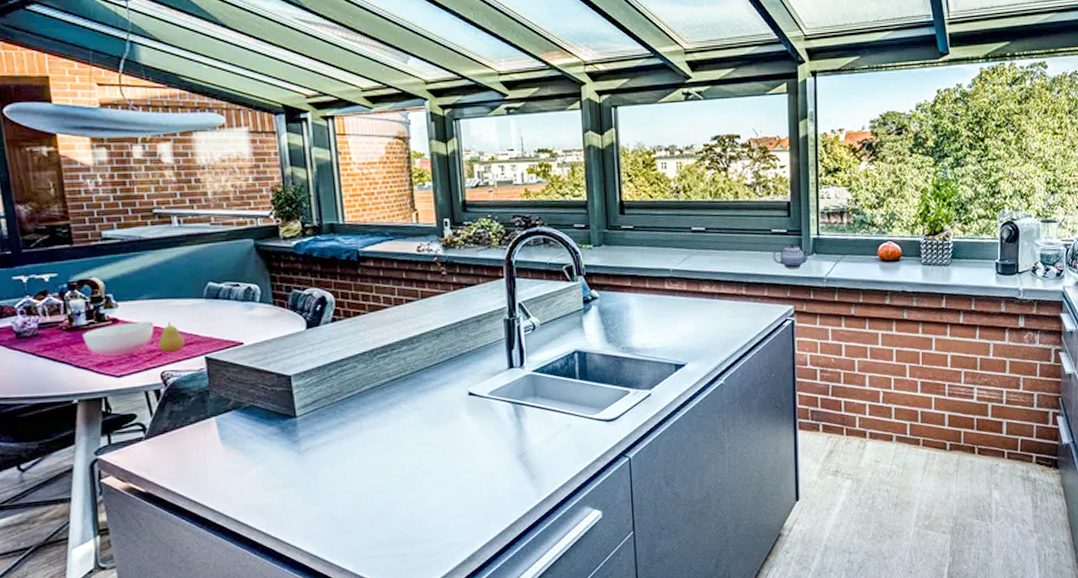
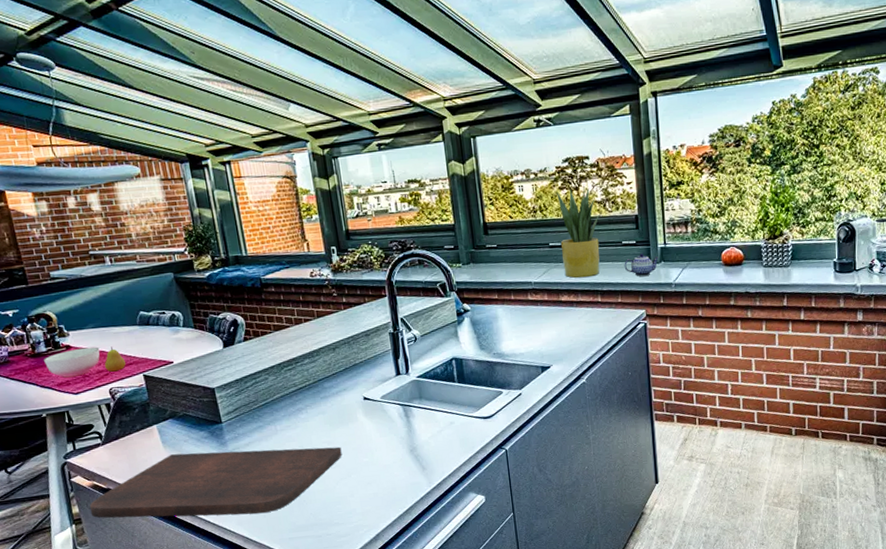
cutting board: none [120,449,438,529] -> present [89,446,342,519]
planter: none [703,166,751,267] -> present [556,185,602,278]

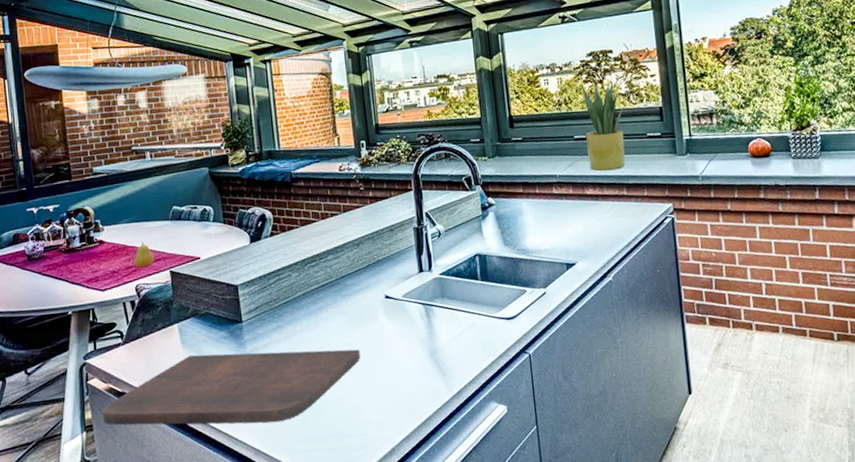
bowl: present [44,346,100,378] -> none [77,242,131,274]
teapot: present [624,253,658,276] -> none [649,145,684,169]

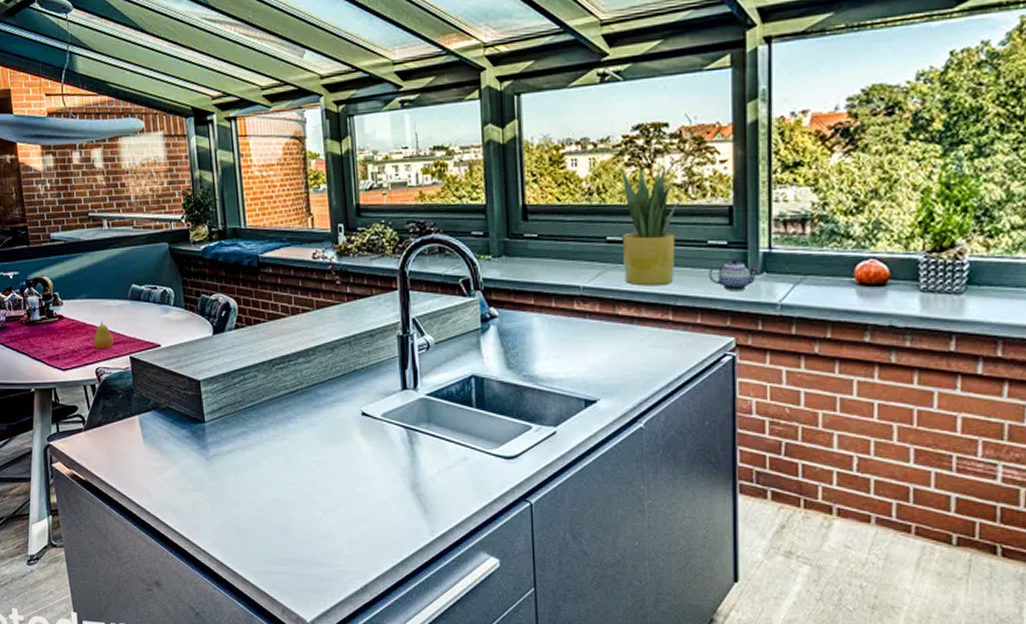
cutting board: present [102,349,361,426] -> none [67,452,332,536]
teapot: none [649,145,684,169] -> present [708,259,759,290]

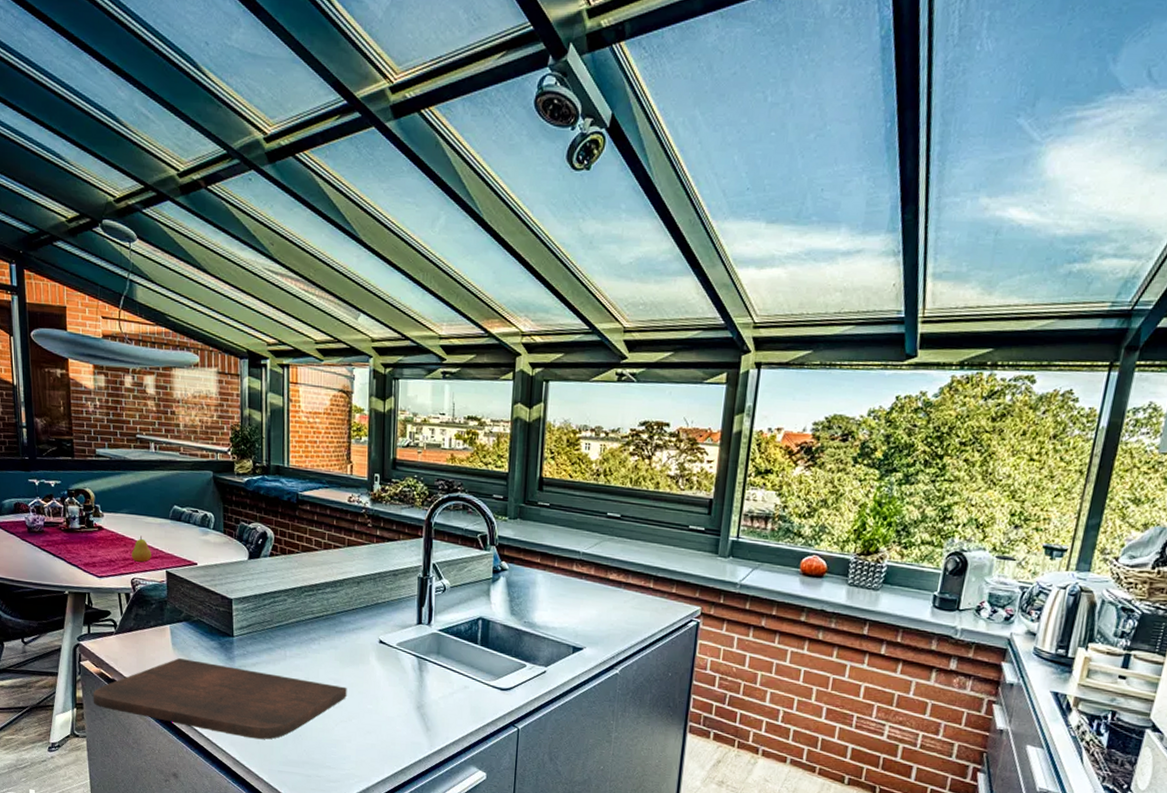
cutting board: none [67,452,332,536] -> present [93,658,347,739]
planter: present [621,161,681,286] -> none [618,455,672,559]
teapot: present [708,259,759,290] -> none [686,543,727,569]

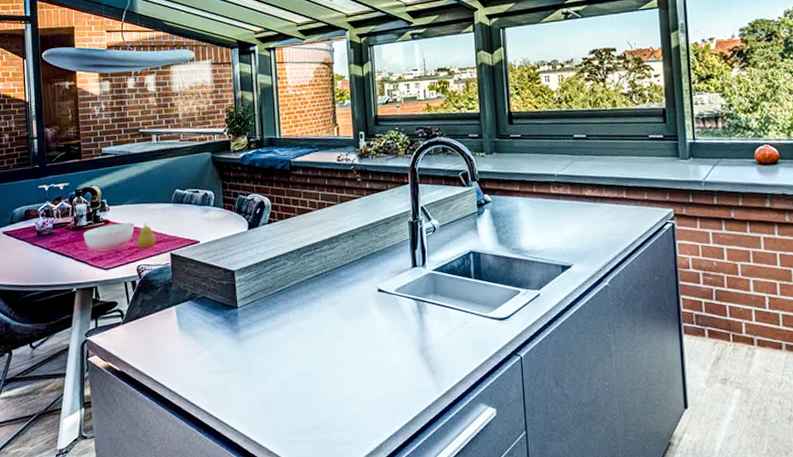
bowl: none [76,531,130,560] -> present [83,222,135,252]
cutting board: present [93,658,347,739] -> none [101,338,352,410]

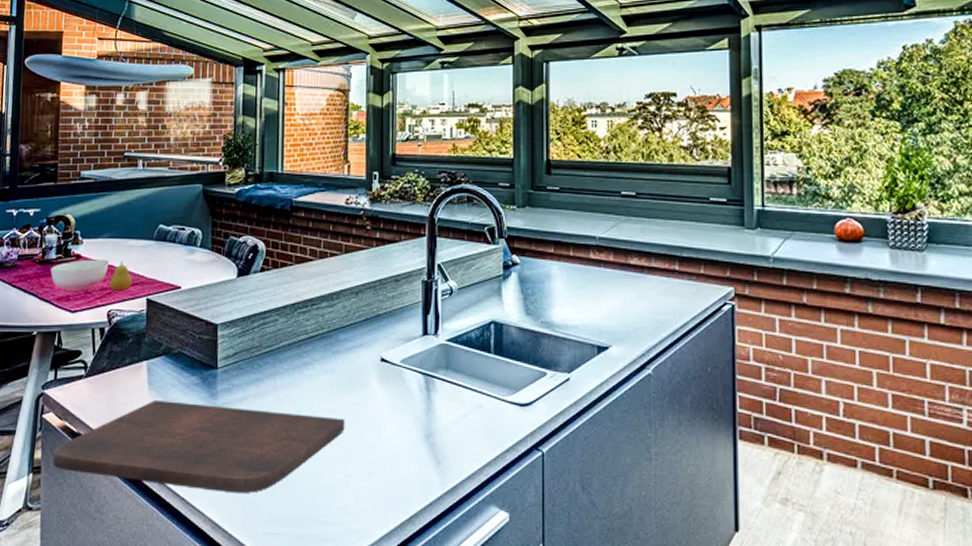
cutting board: none [101,338,352,410] -> present [52,400,345,493]

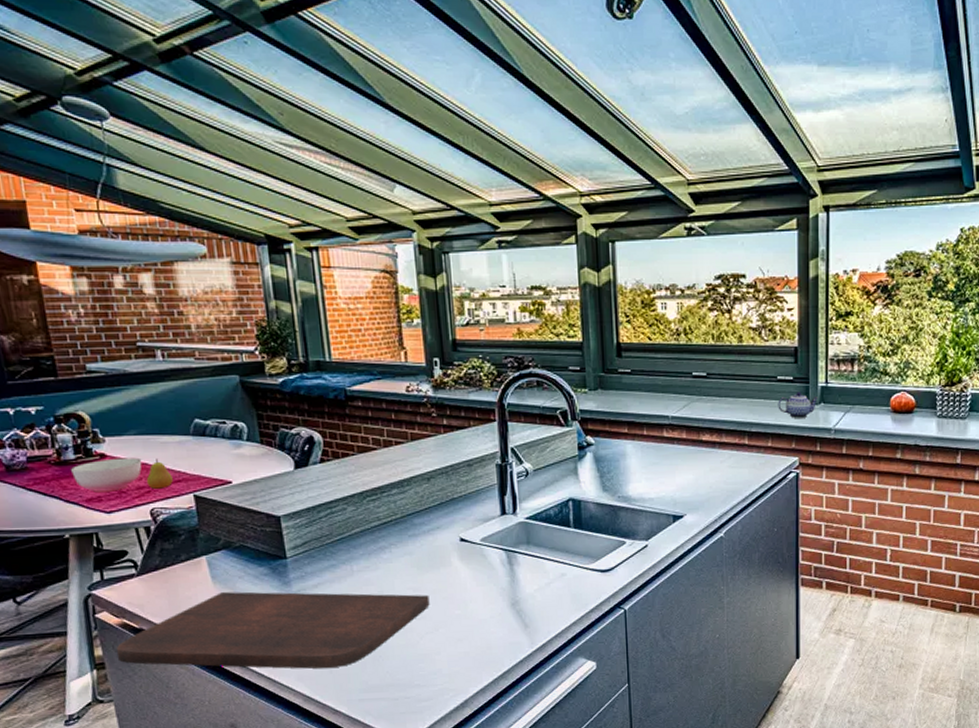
teapot: none [710,215,754,243] -> present [778,391,818,418]

